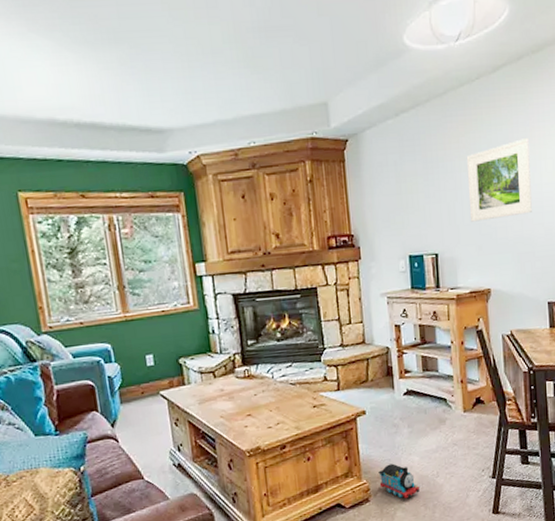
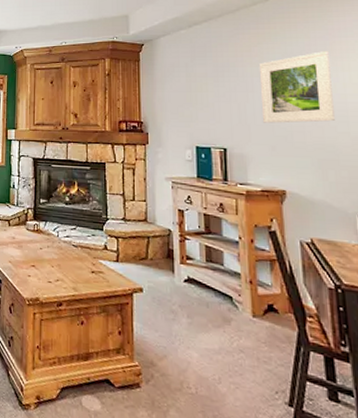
toy train: present [378,463,420,499] -> none [152,352,197,398]

